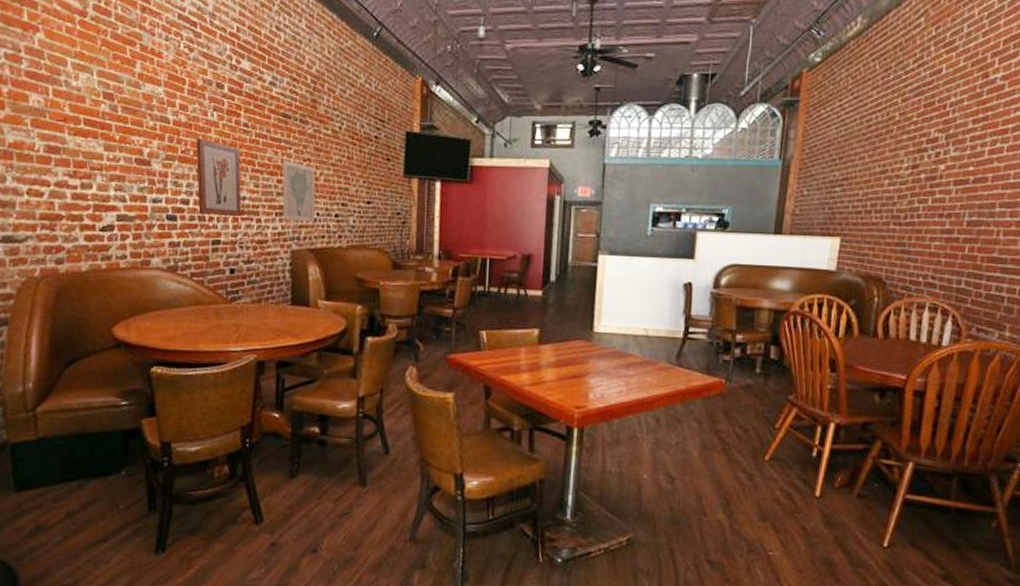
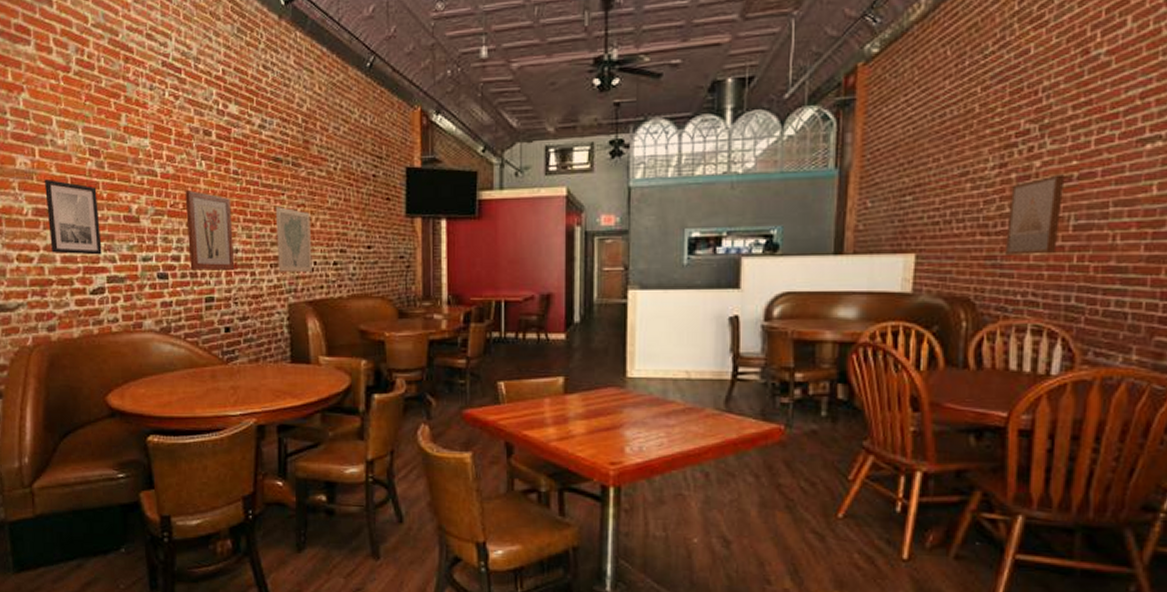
wall art: none [57,117,113,194] -> present [44,178,102,255]
wall art: none [911,177,964,244] -> present [1004,174,1066,255]

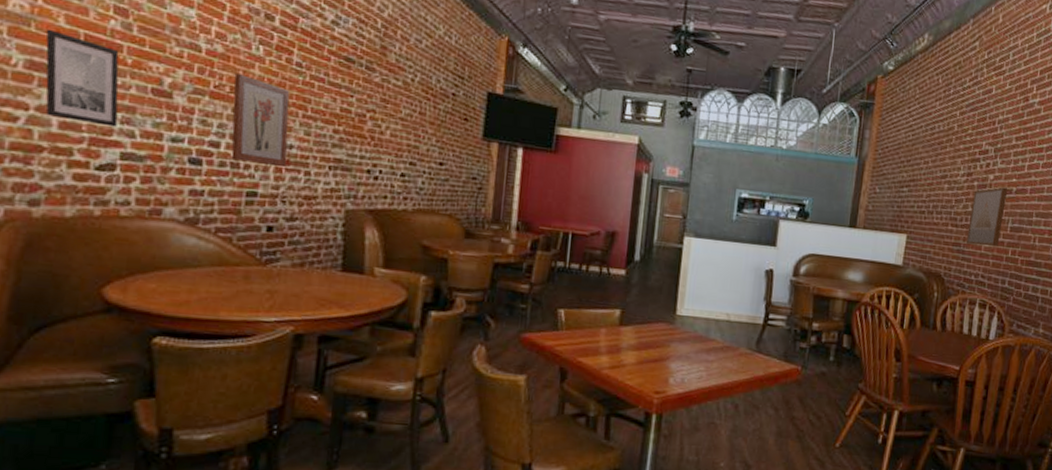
wall art: present [275,207,312,273] -> none [338,108,381,181]

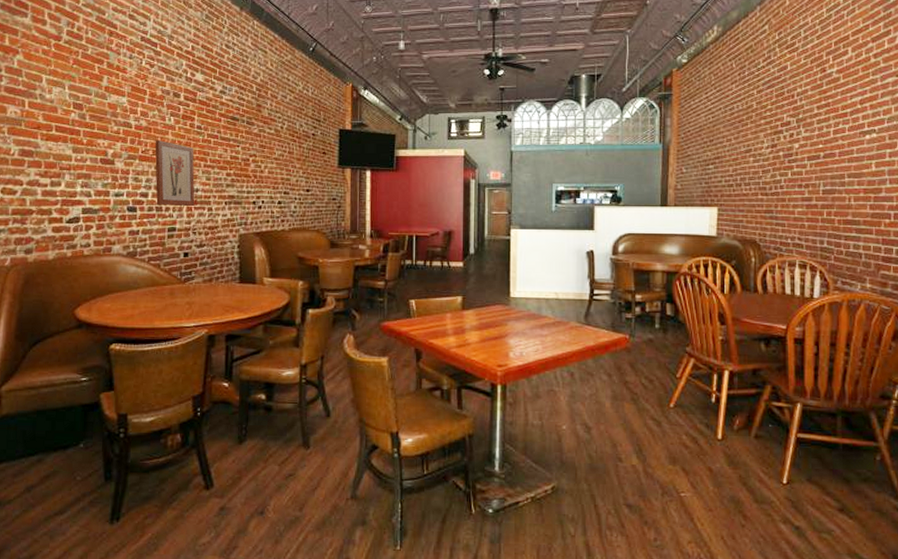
wall art: present [45,28,119,127] -> none [31,125,80,190]
wall art: present [965,187,1008,246] -> none [777,154,815,210]

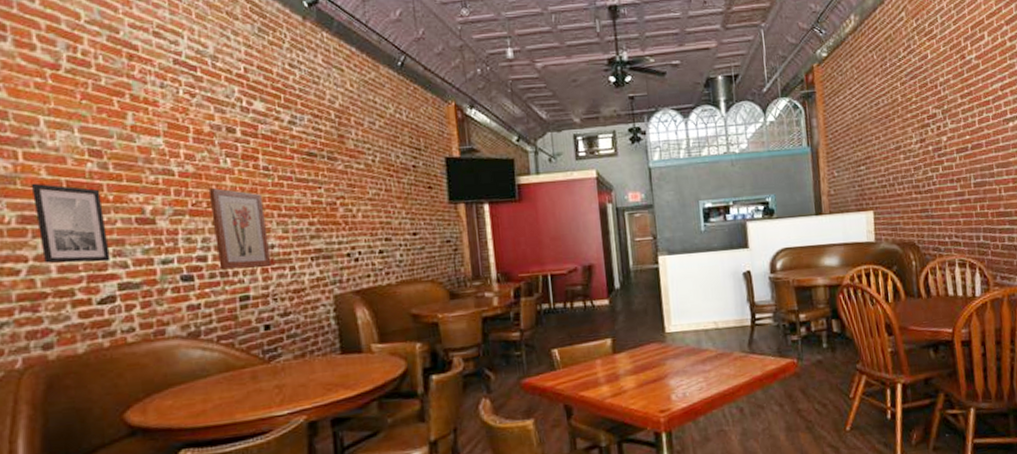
wall art: none [31,125,80,190] -> present [31,183,110,264]

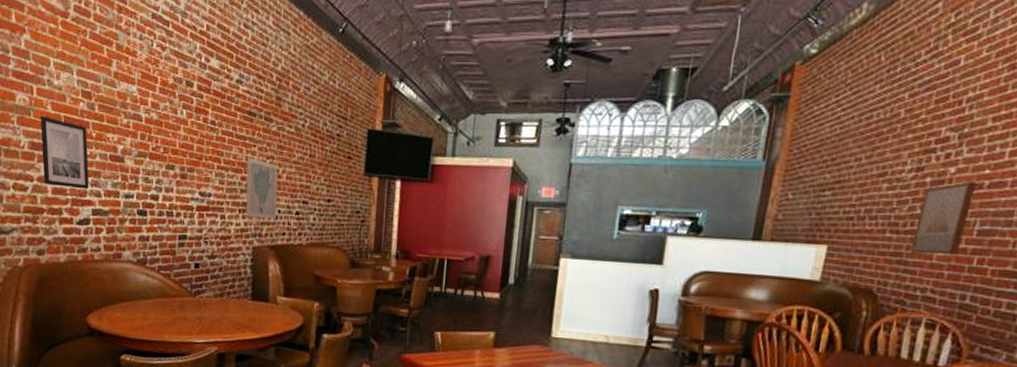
wall art: present [208,188,272,270] -> none [166,136,207,213]
wall art: none [312,200,357,264] -> present [246,157,278,220]
wall art: none [930,146,966,208] -> present [909,181,977,255]

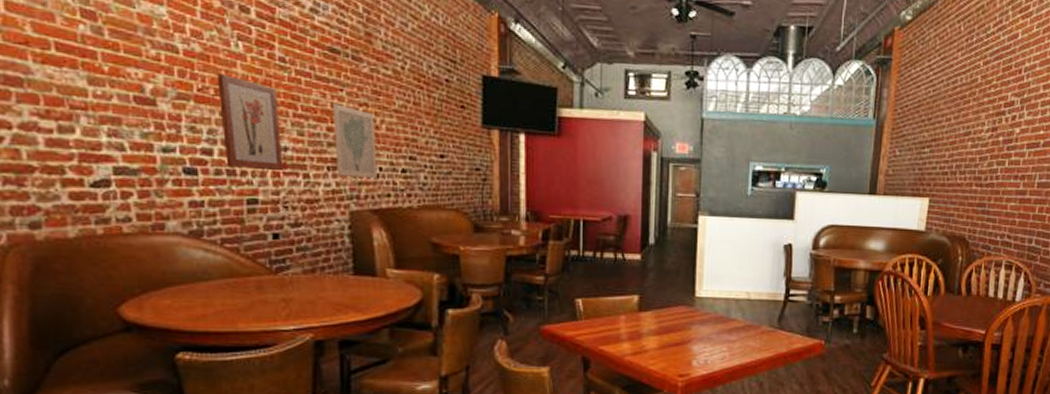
wall art: present [40,115,89,189] -> none [14,39,105,141]
wall art: none [166,136,207,213] -> present [216,74,284,172]
wall art: present [909,181,977,255] -> none [990,140,1035,205]

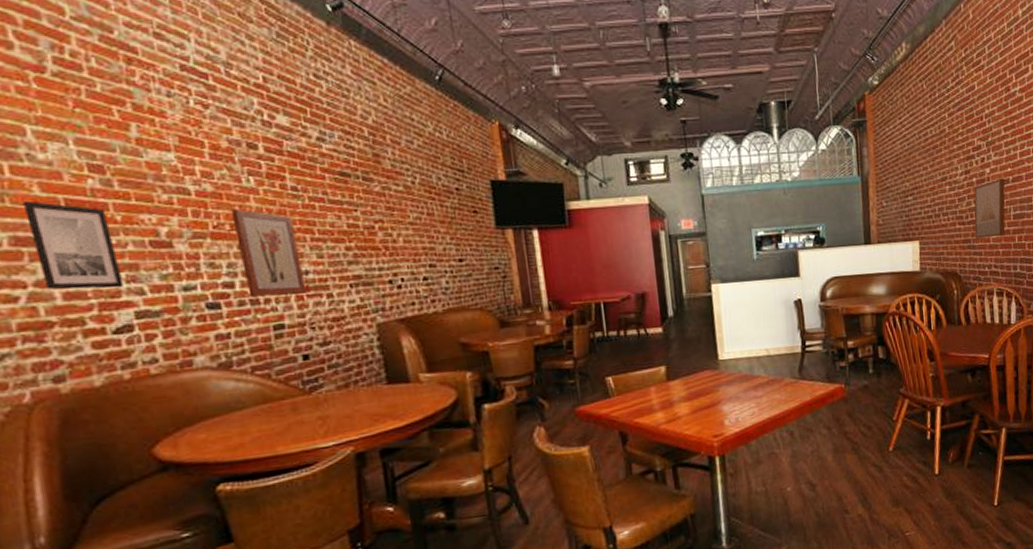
wall art: none [14,39,105,141] -> present [22,200,124,290]
wall art: present [332,103,377,180] -> none [347,223,400,292]
wall art: none [990,140,1035,205] -> present [974,178,1005,239]

